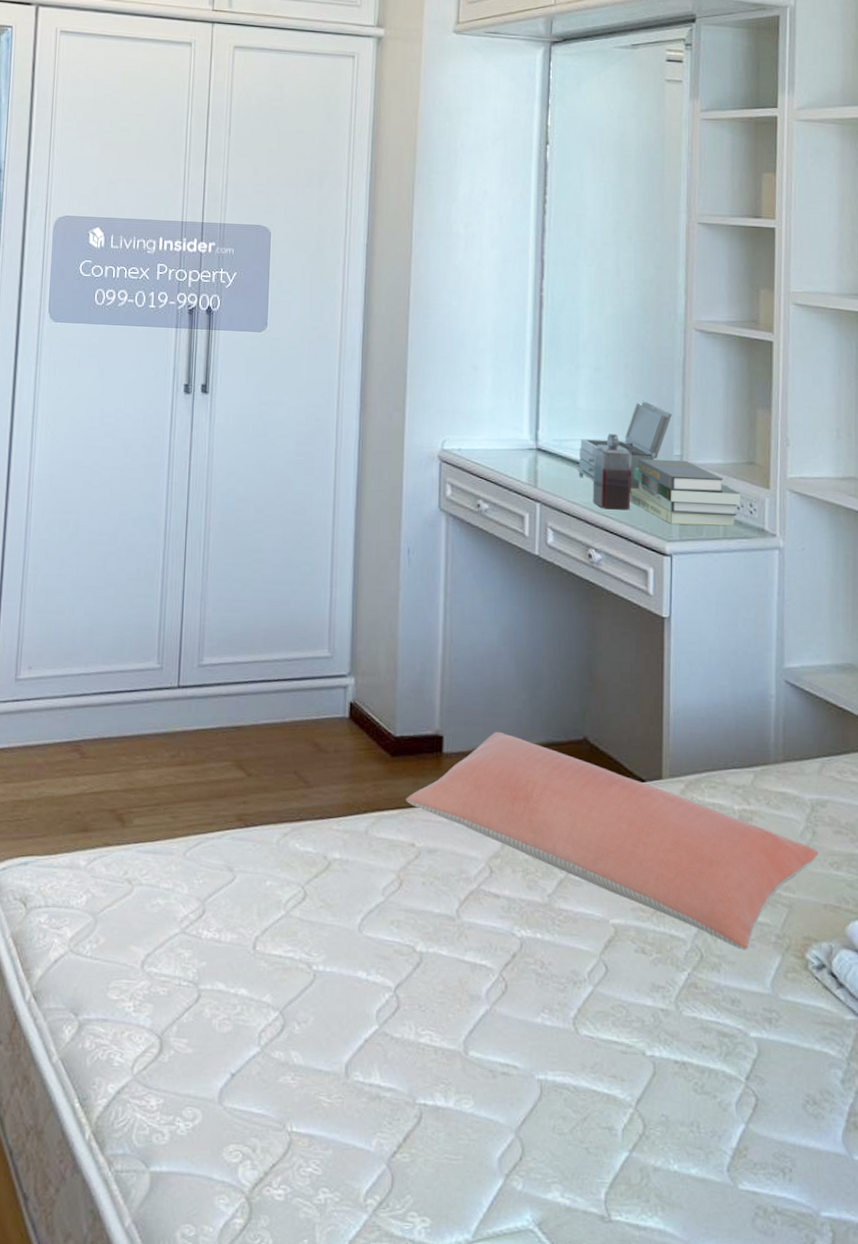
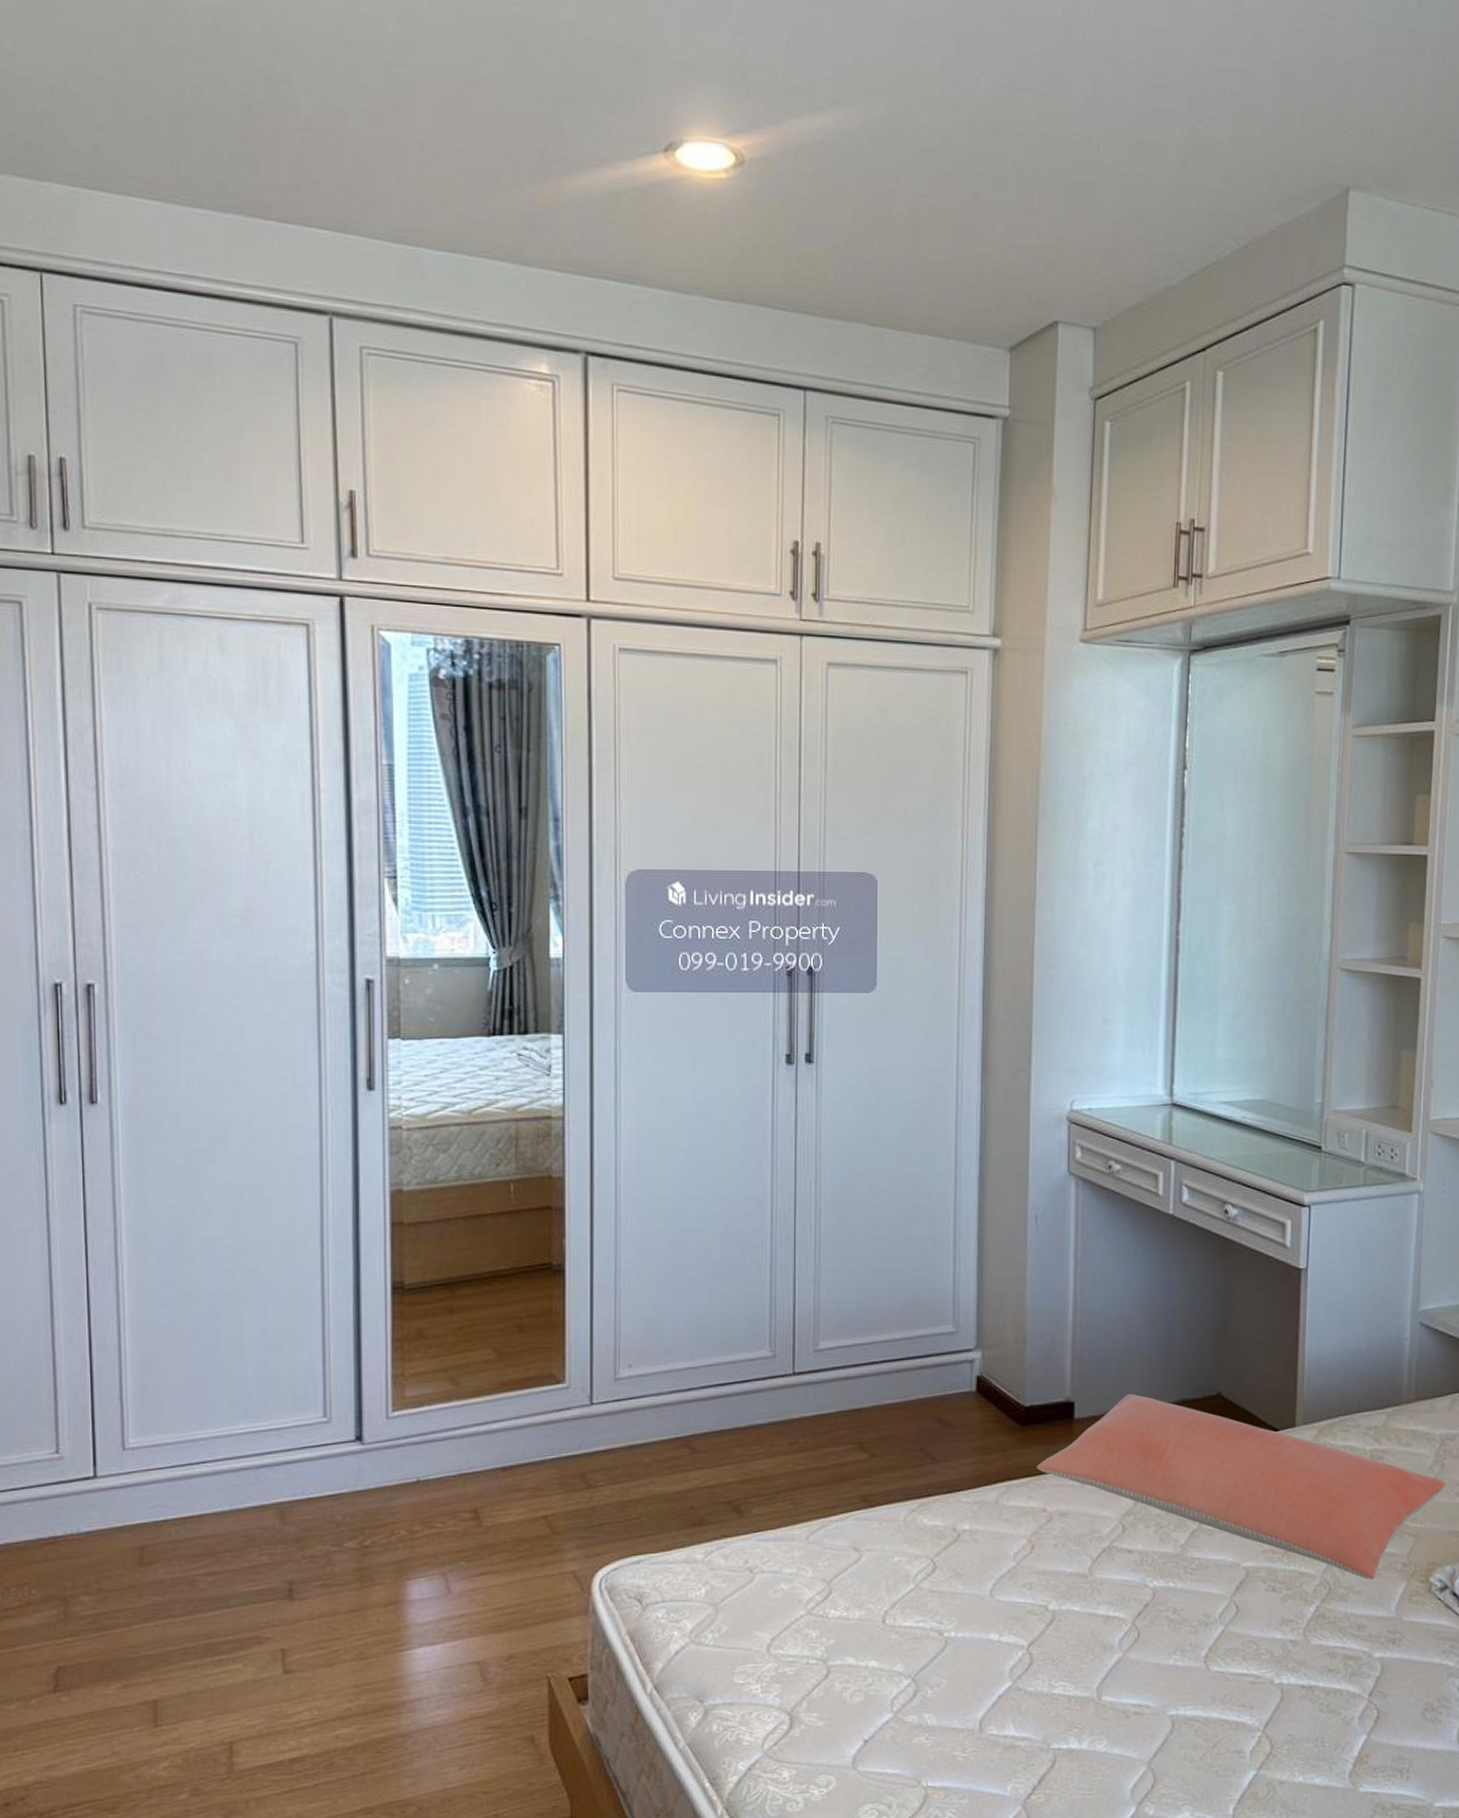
jewelry box: present [577,400,672,490] -> none [1214,1047,1314,1141]
perfume bottle: present [593,433,632,510] -> none [1230,1083,1272,1163]
books: present [630,459,741,527] -> none [1268,1107,1382,1174]

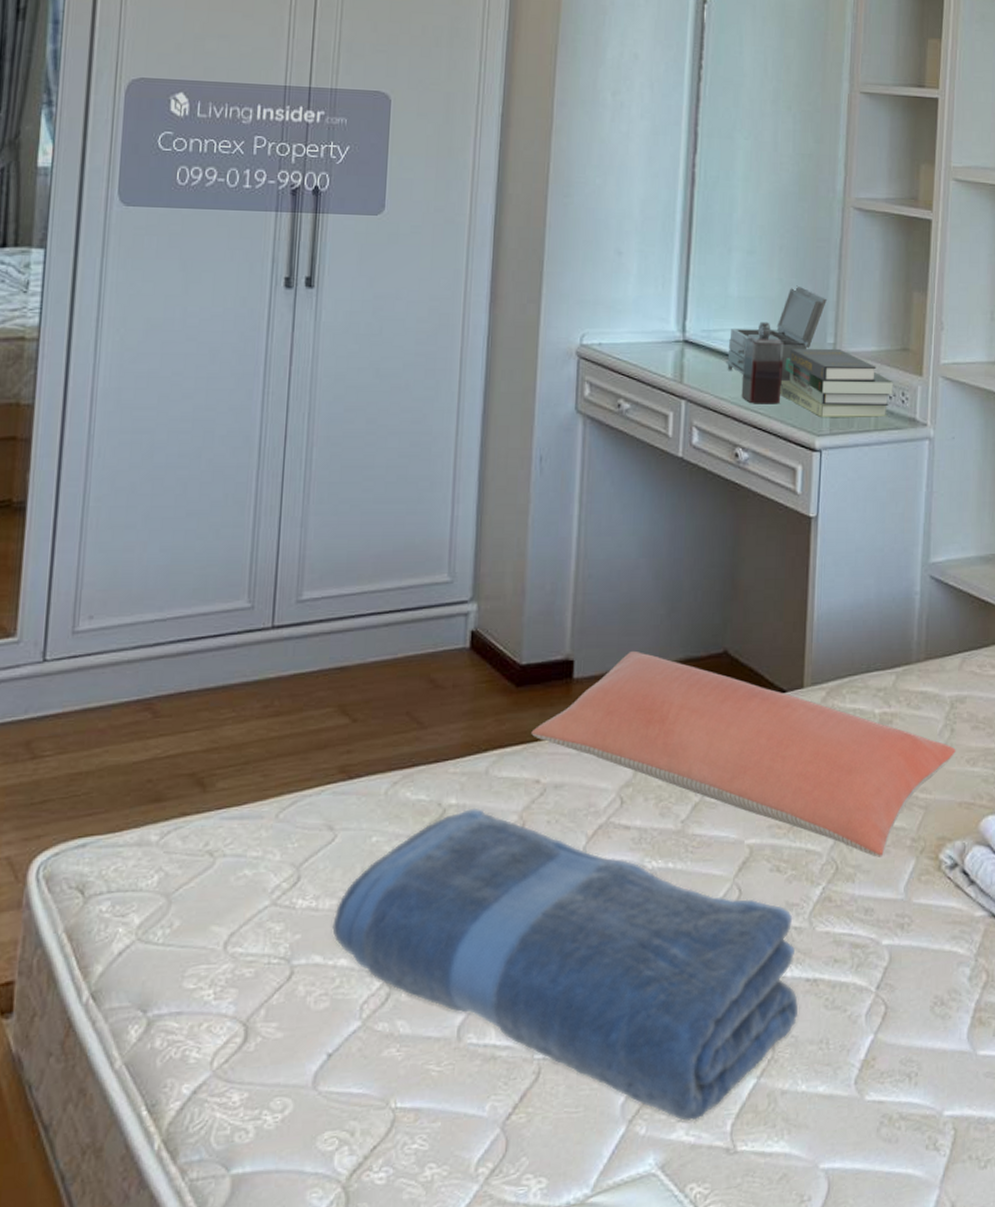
towel: none [862,1532,1295,1805] -> present [332,807,799,1121]
jewelry box: none [1214,1047,1314,1141] -> present [726,285,827,382]
perfume bottle: none [1230,1083,1272,1163] -> present [741,321,784,404]
books: none [1268,1107,1382,1174] -> present [780,348,893,417]

